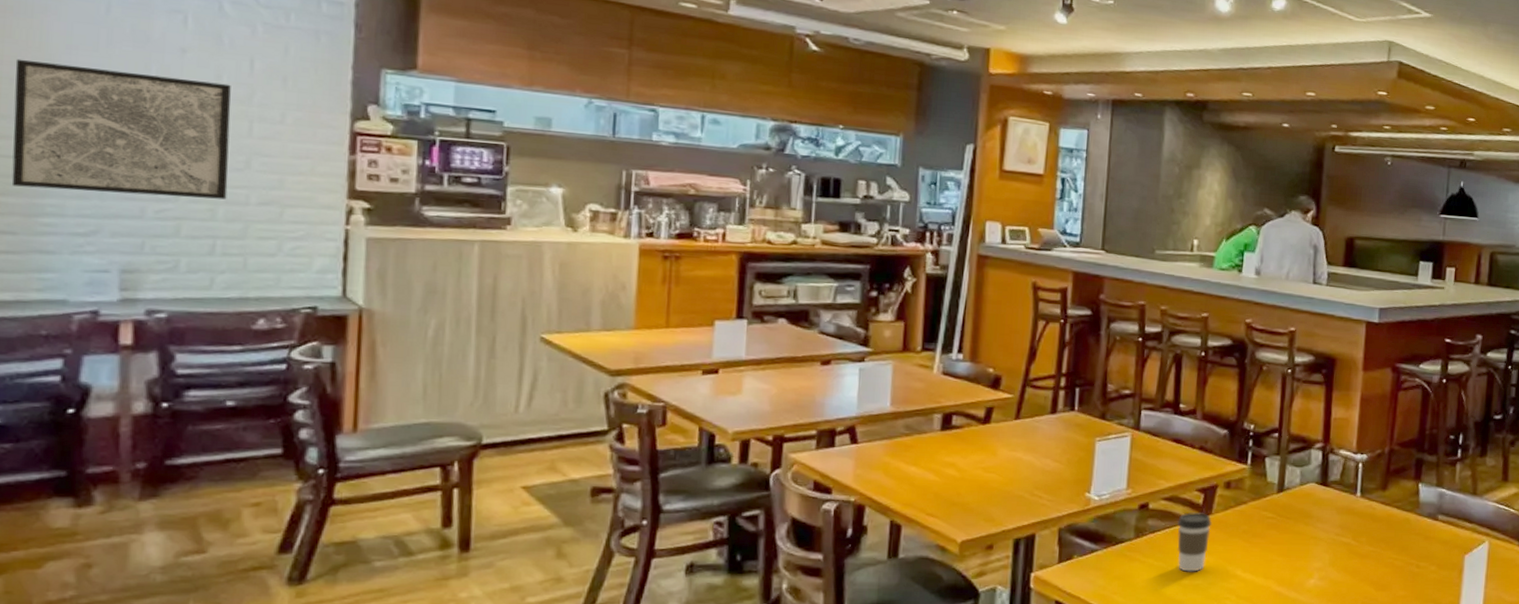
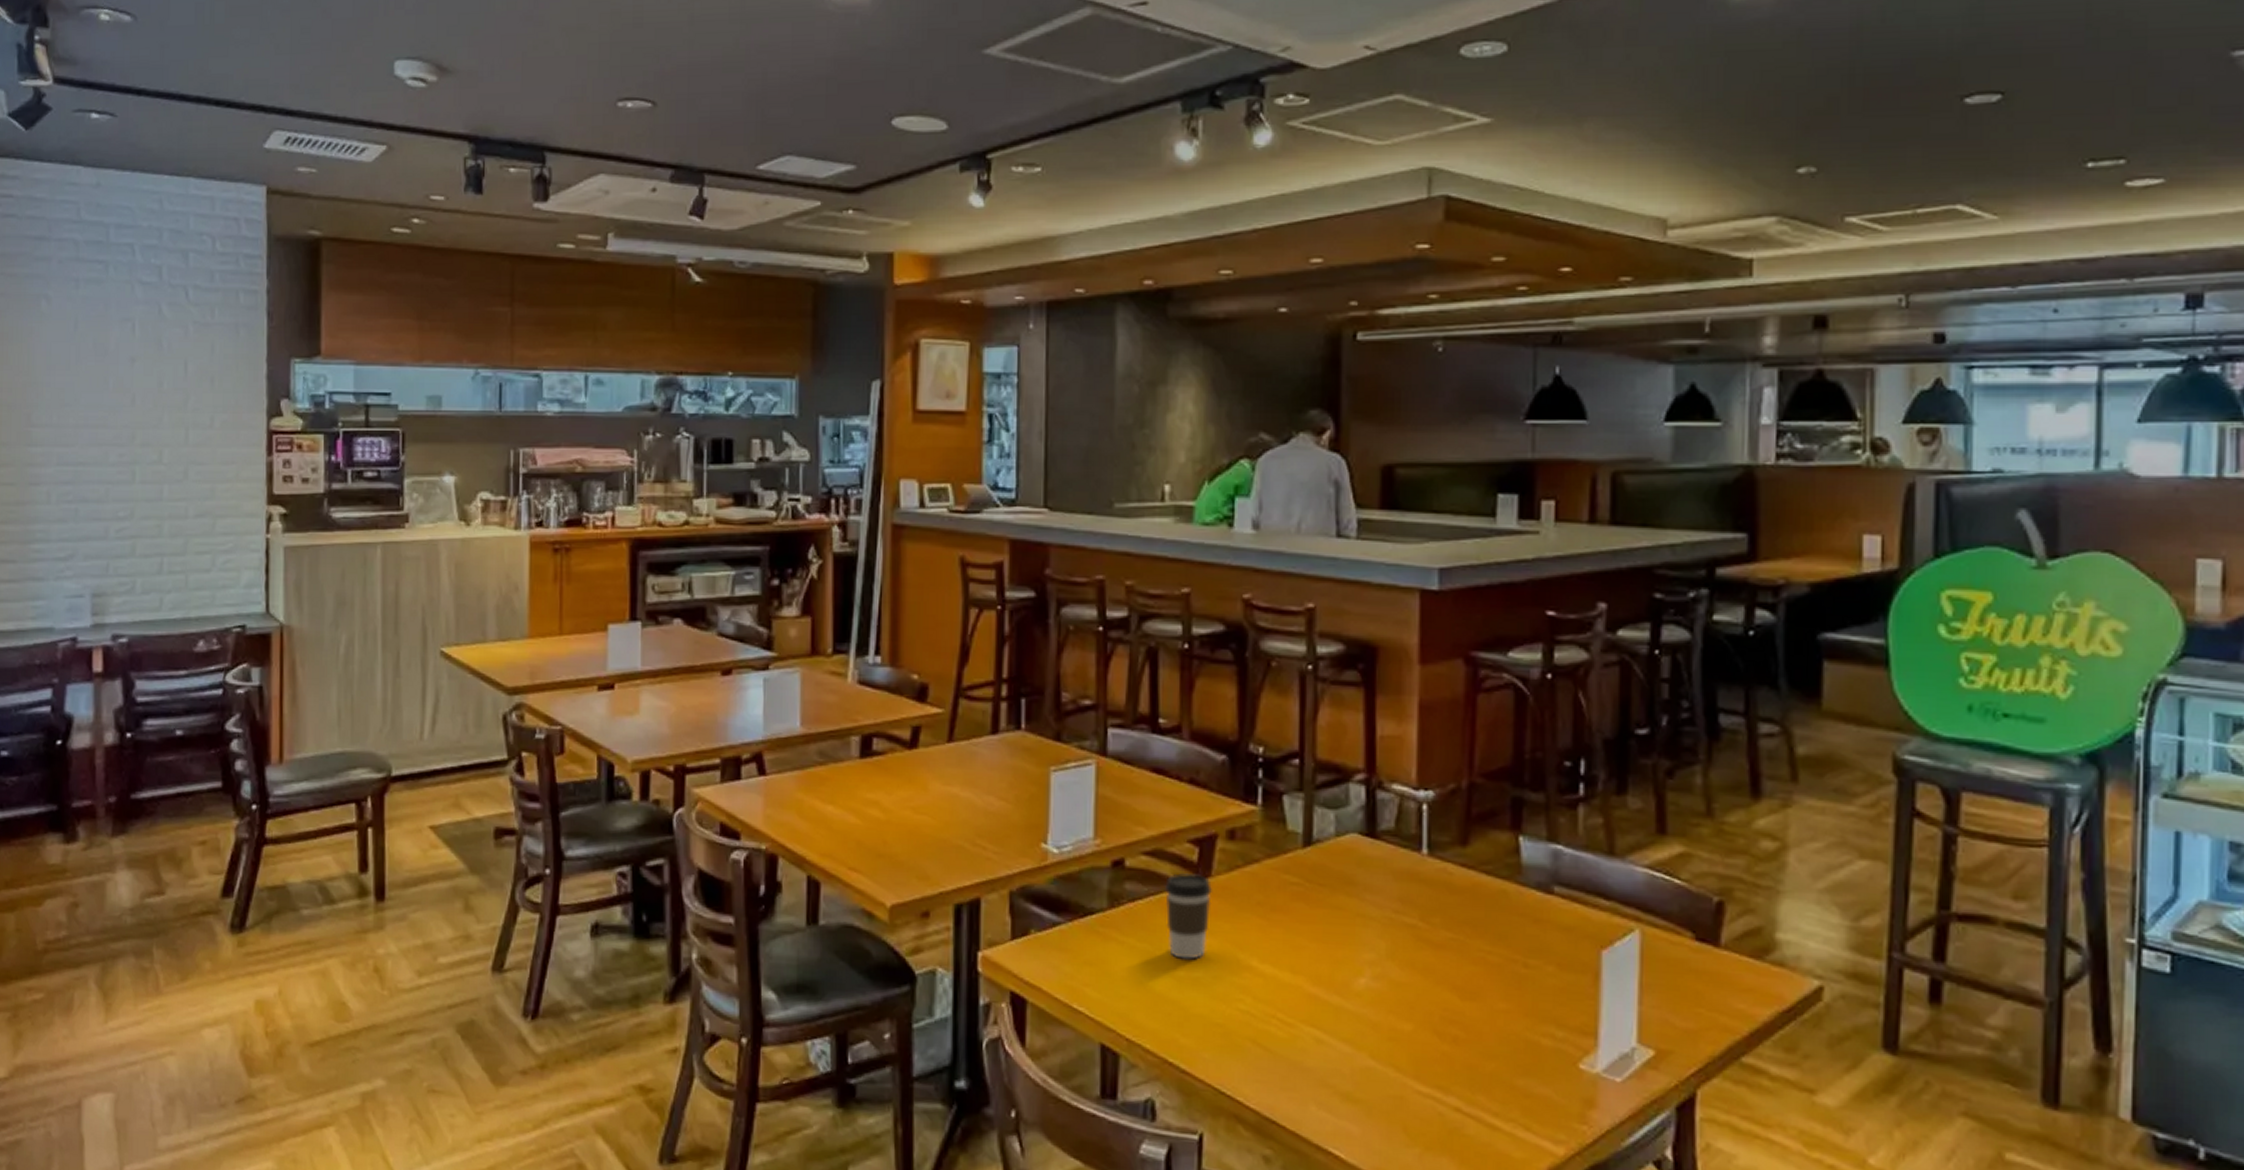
wall art: present [11,59,231,200] -> none [11,385,171,515]

